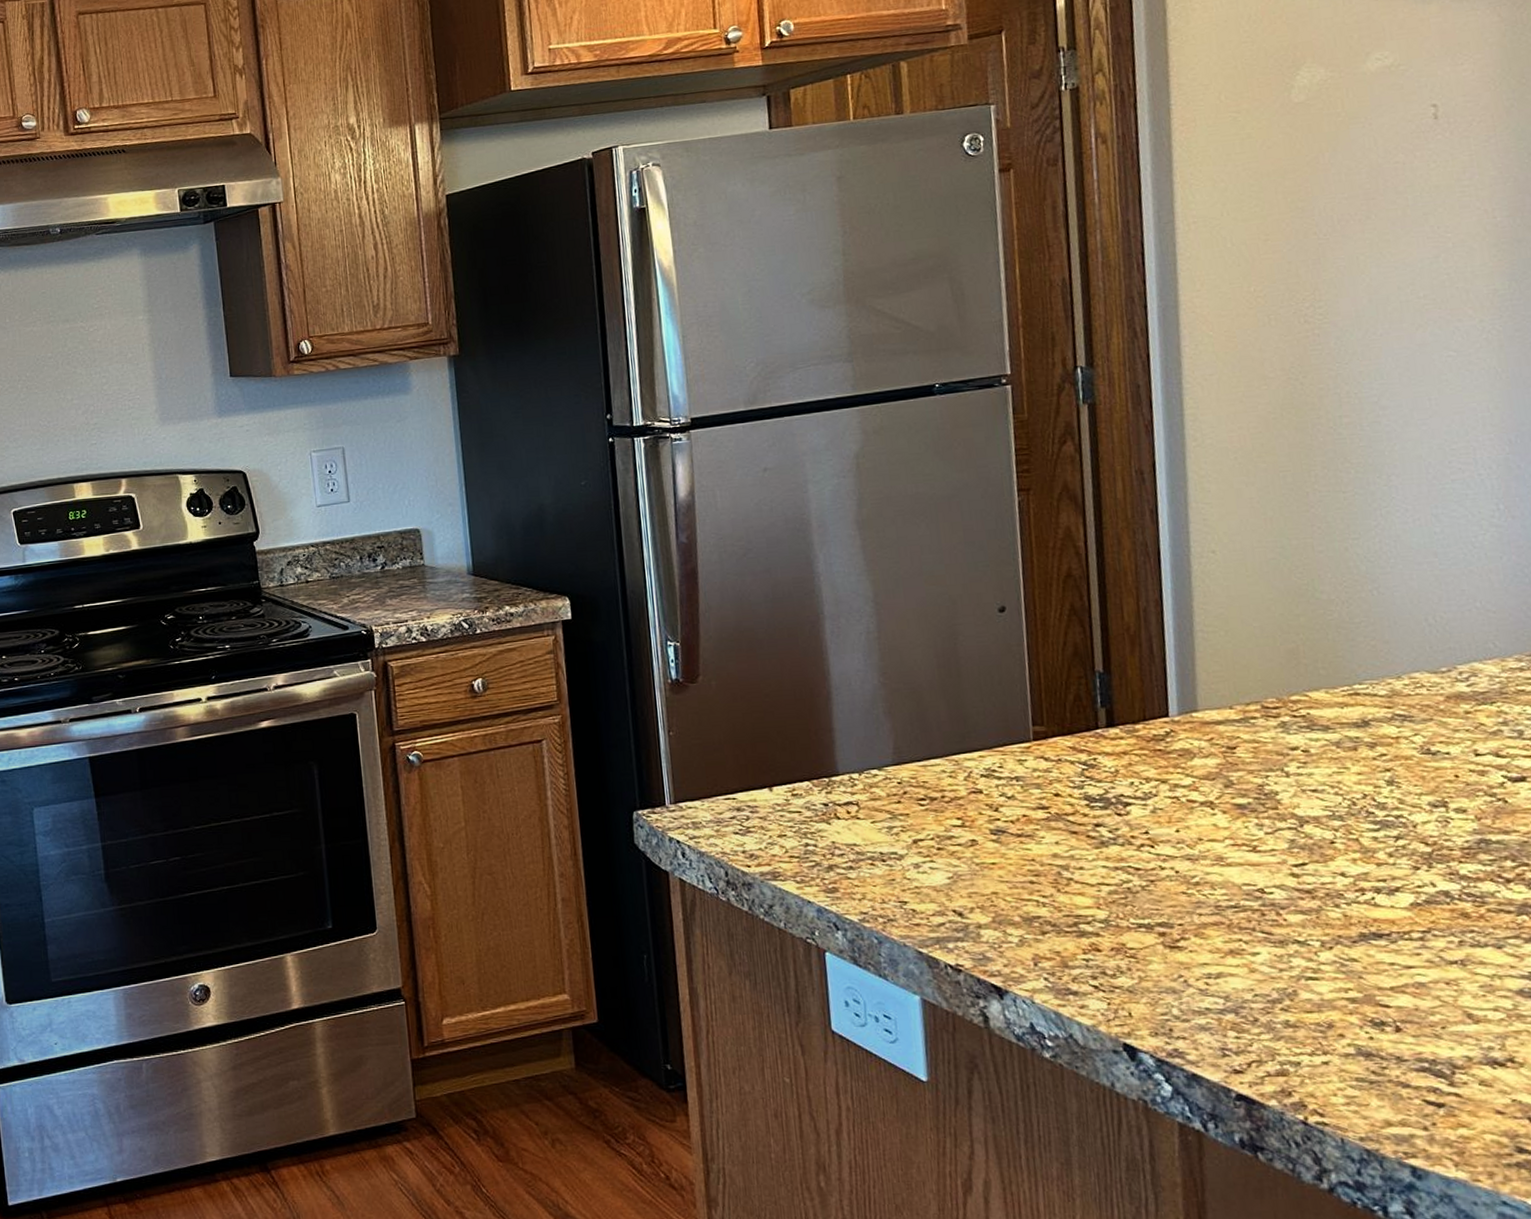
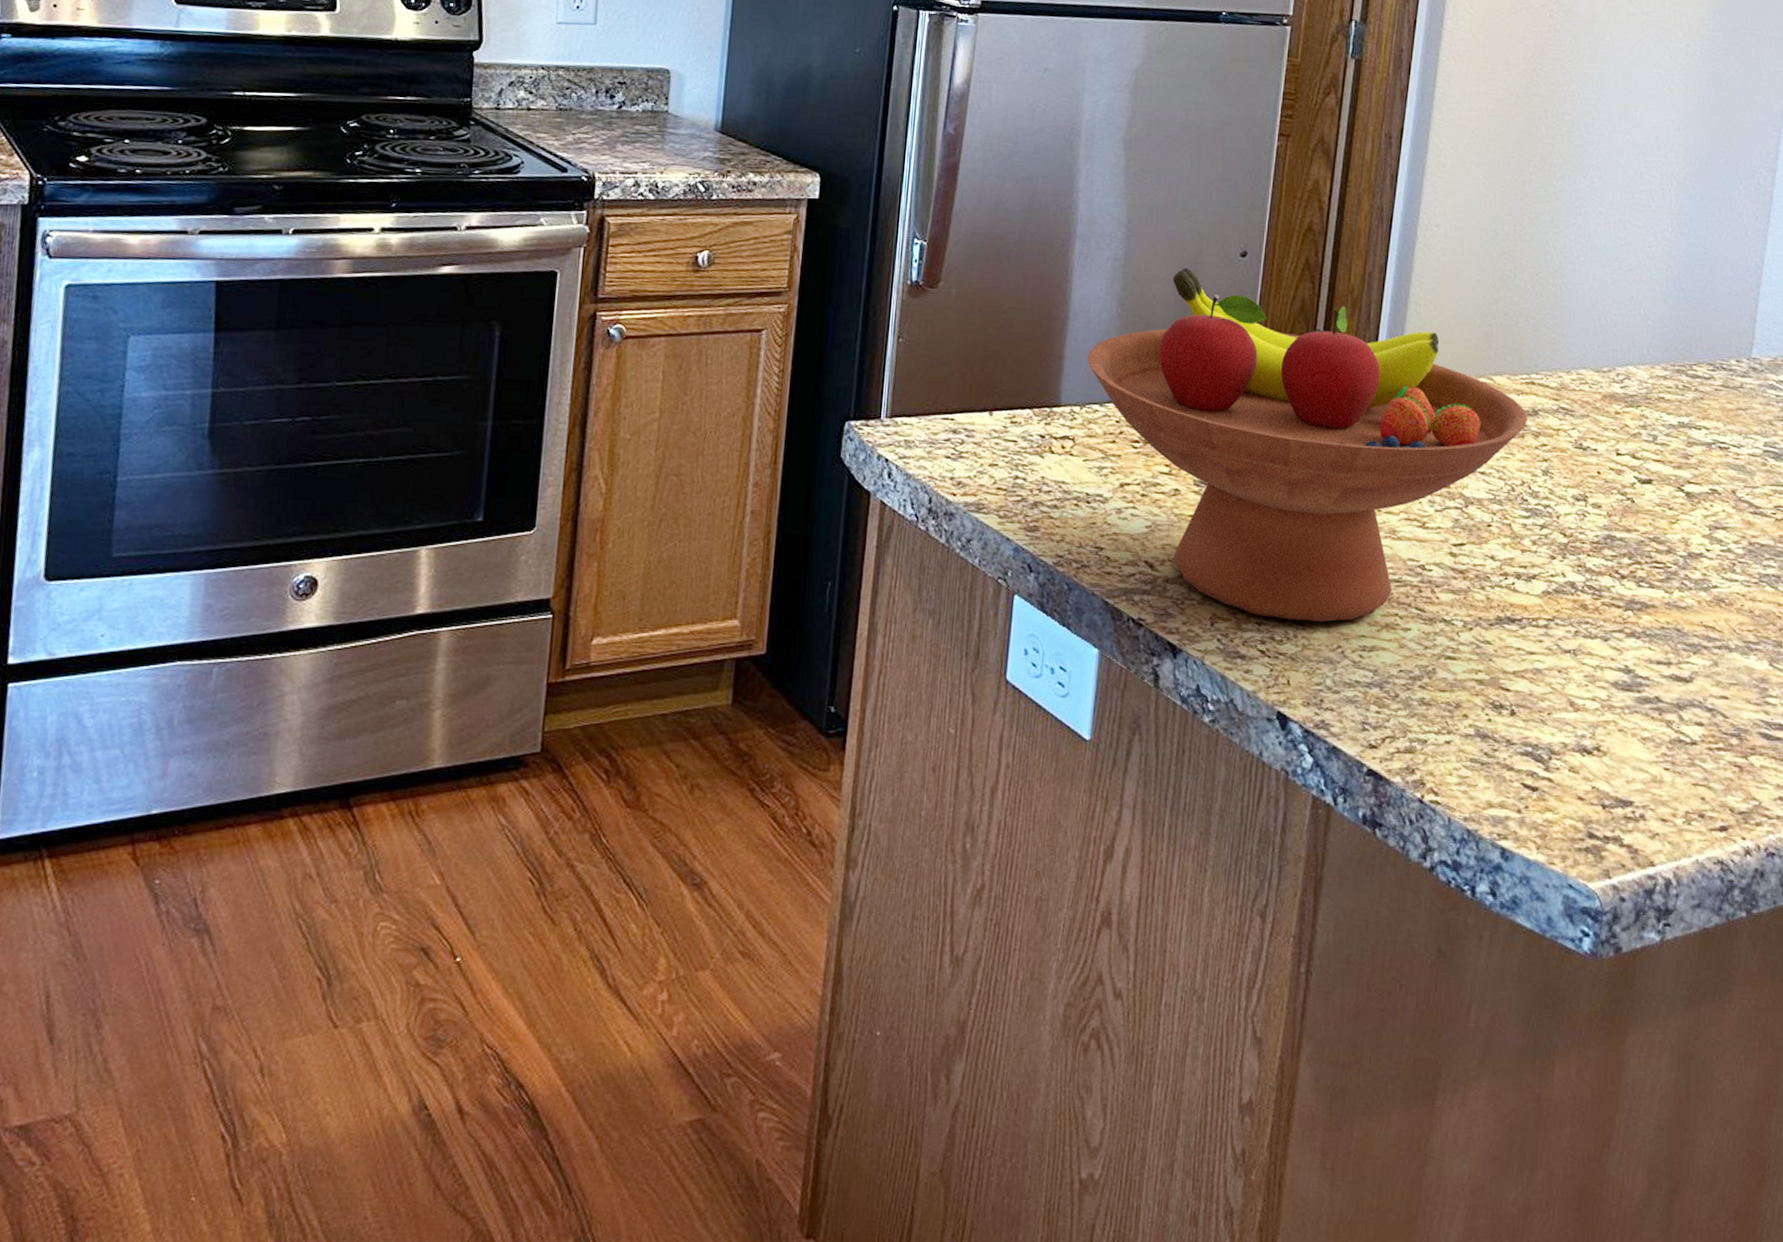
fruit bowl: none [856,630,1359,954] -> present [1087,267,1528,622]

